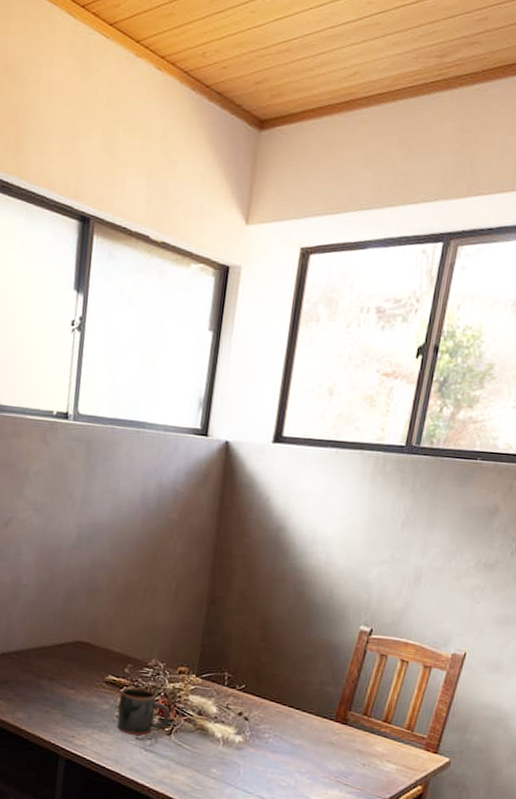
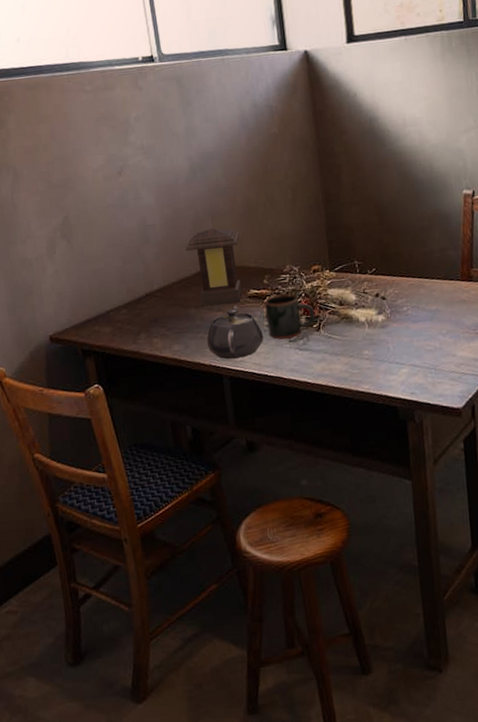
teapot: none [51,687,111,743] -> present [206,306,264,360]
lantern: none [53,602,113,685] -> present [185,227,242,306]

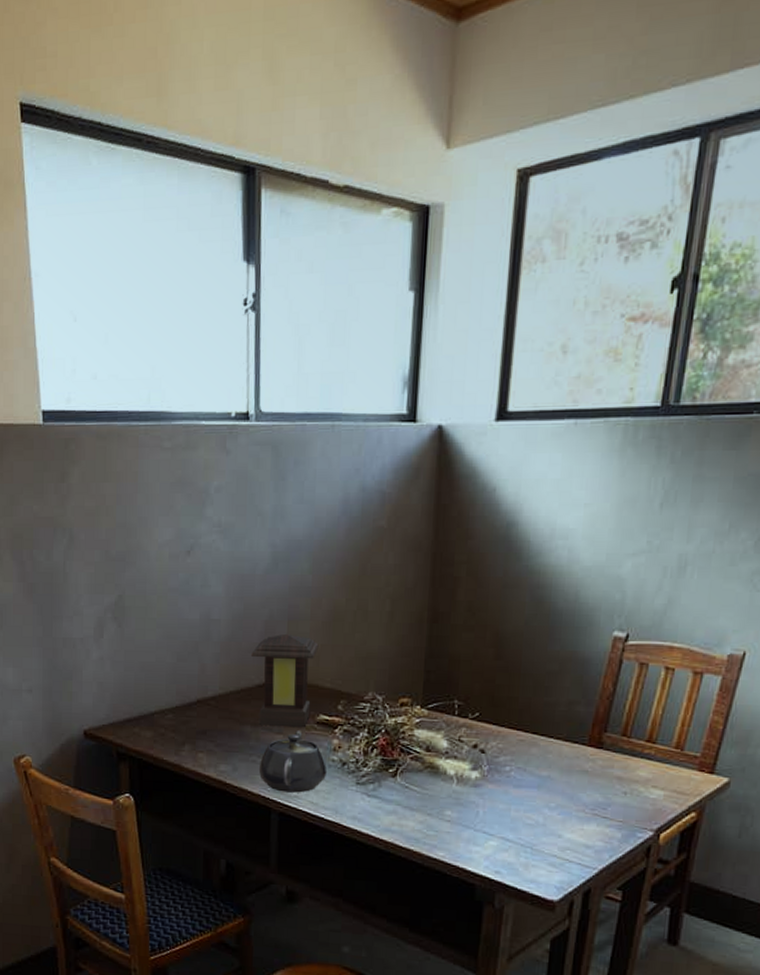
mug: present [264,294,315,339] -> none [332,726,393,780]

